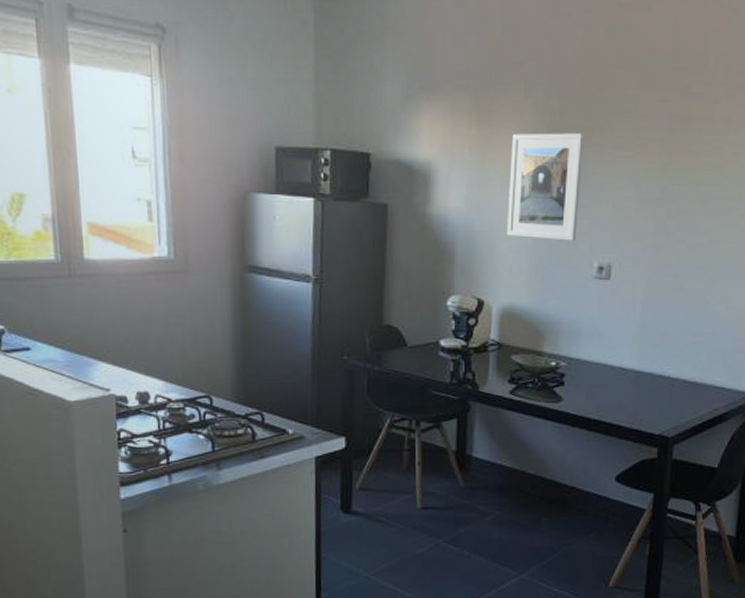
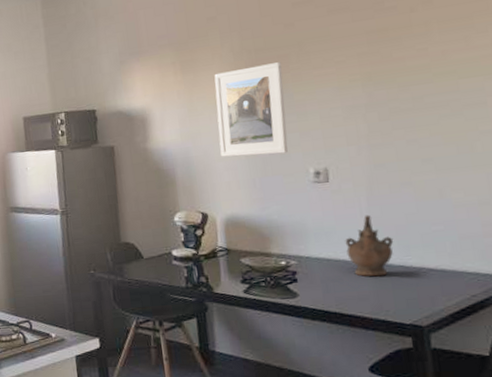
ceremonial vessel: none [614,319,659,385] -> present [345,214,394,277]

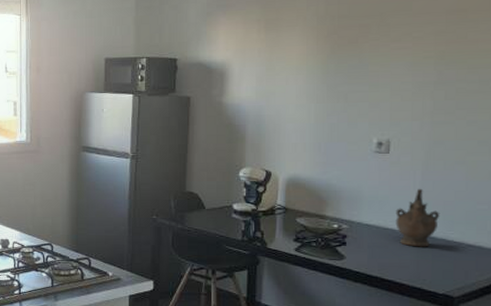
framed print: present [214,62,288,157] -> none [292,31,362,121]

